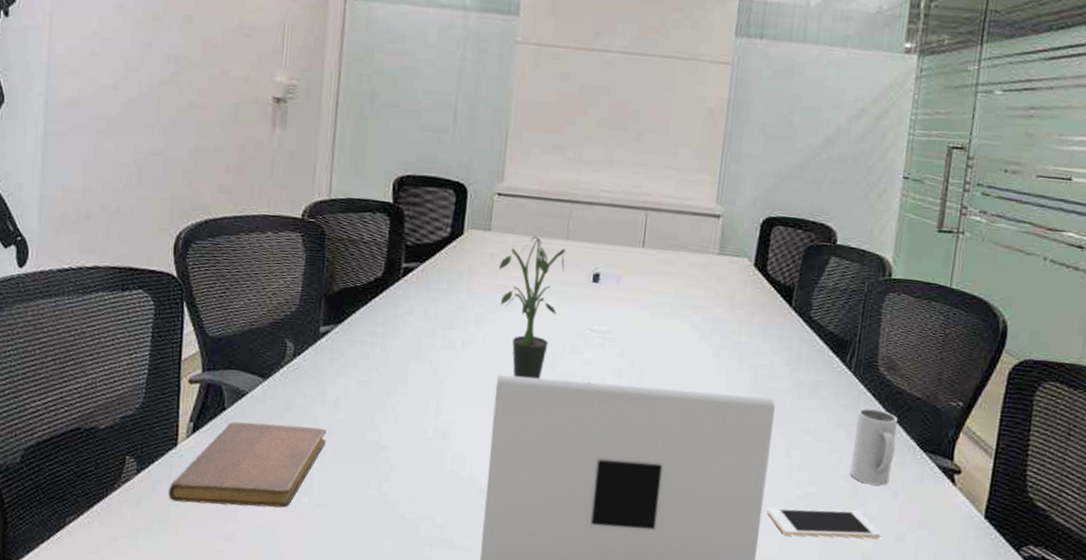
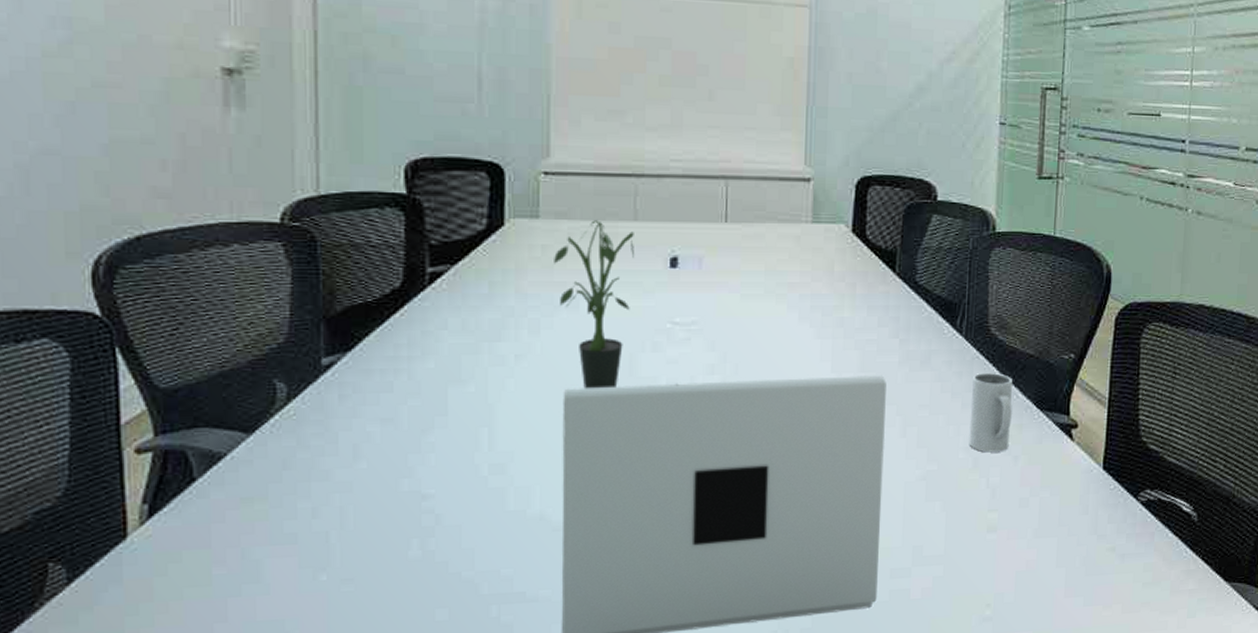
notebook: present [168,422,327,508] -> none [120,484,345,610]
cell phone: present [766,507,881,539] -> none [886,482,1005,521]

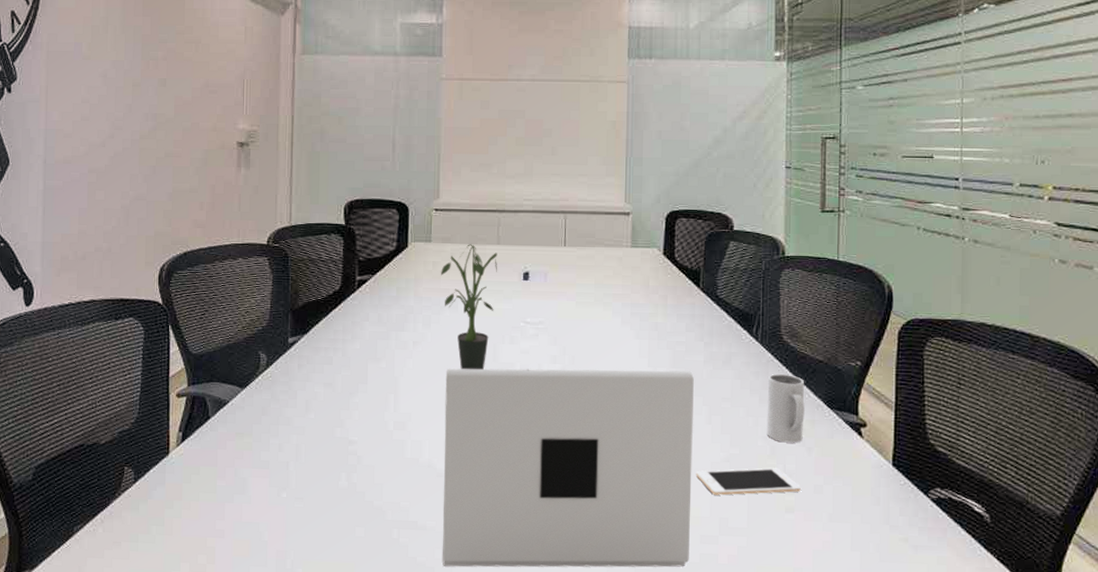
cell phone: none [886,482,1005,521] -> present [695,468,801,496]

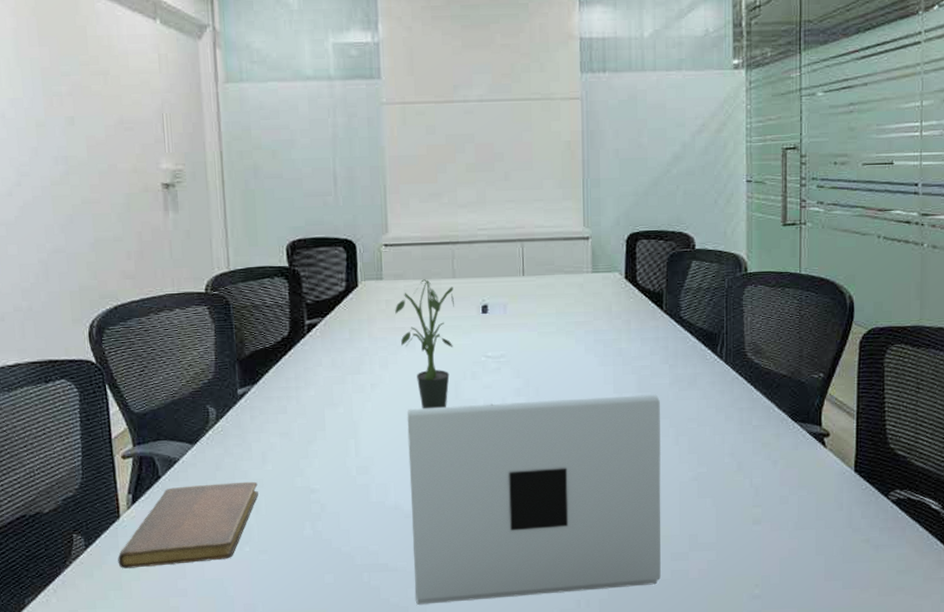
notebook: none [163,428,300,505] -> present [118,481,258,569]
cell phone: present [695,468,801,496] -> none [664,483,767,514]
mug: present [766,374,805,443] -> none [733,391,770,458]

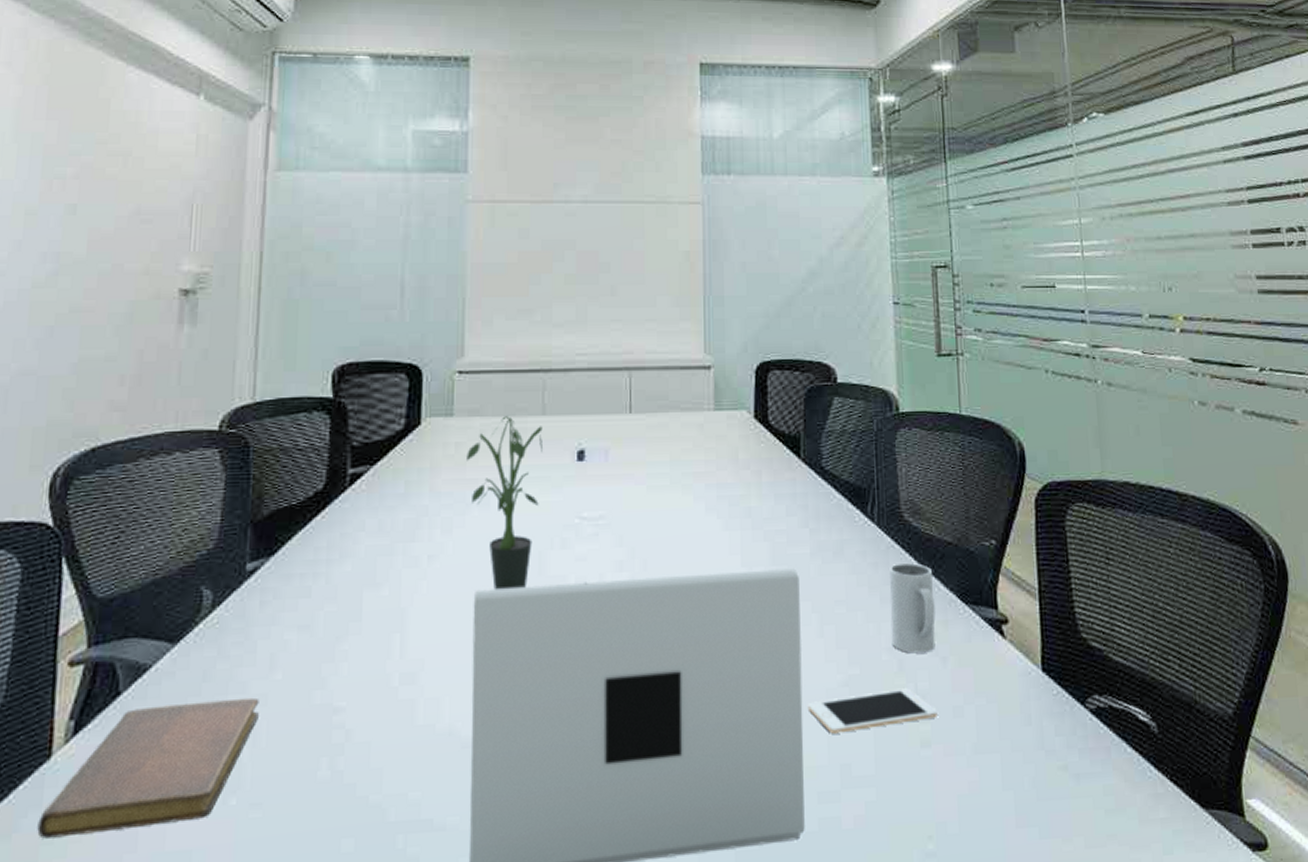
cell phone: none [664,483,767,514] -> present [807,688,937,734]
mug: none [733,391,770,458] -> present [889,563,936,654]

